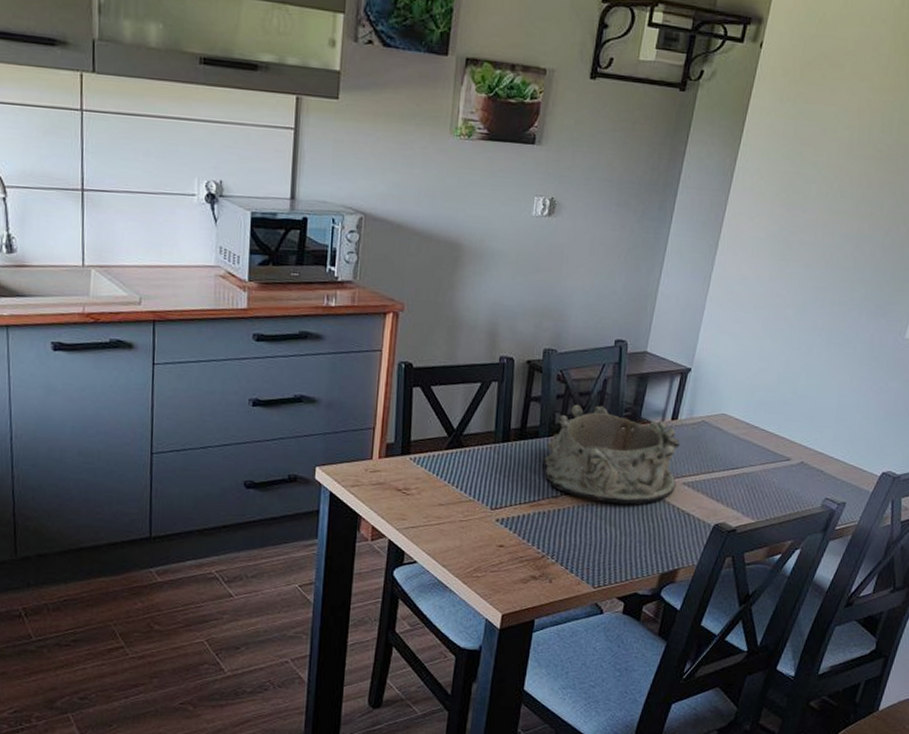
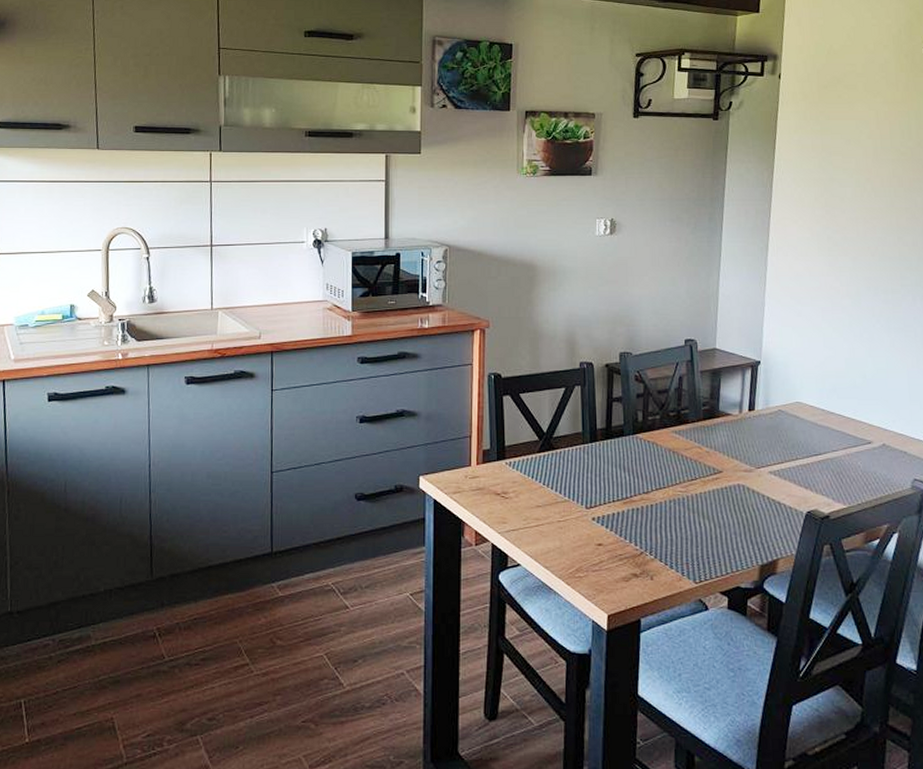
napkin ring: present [543,405,680,505] -> none [631,402,763,497]

